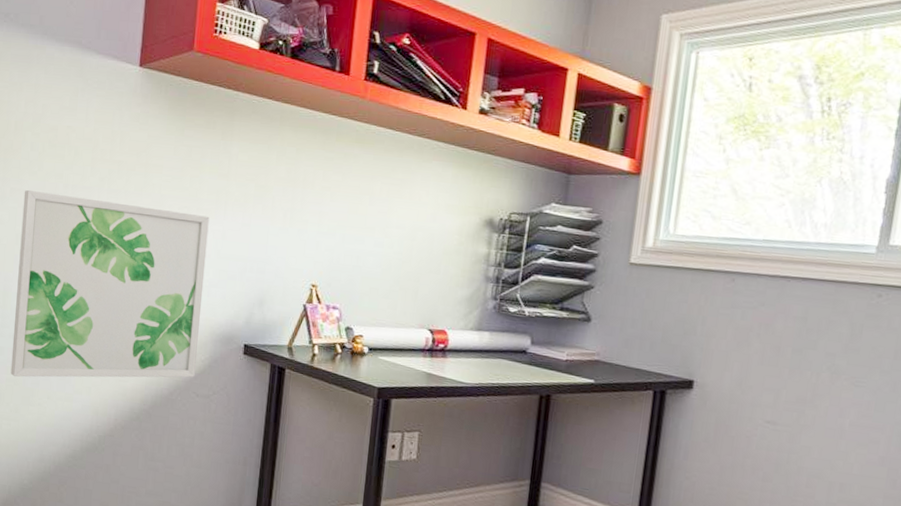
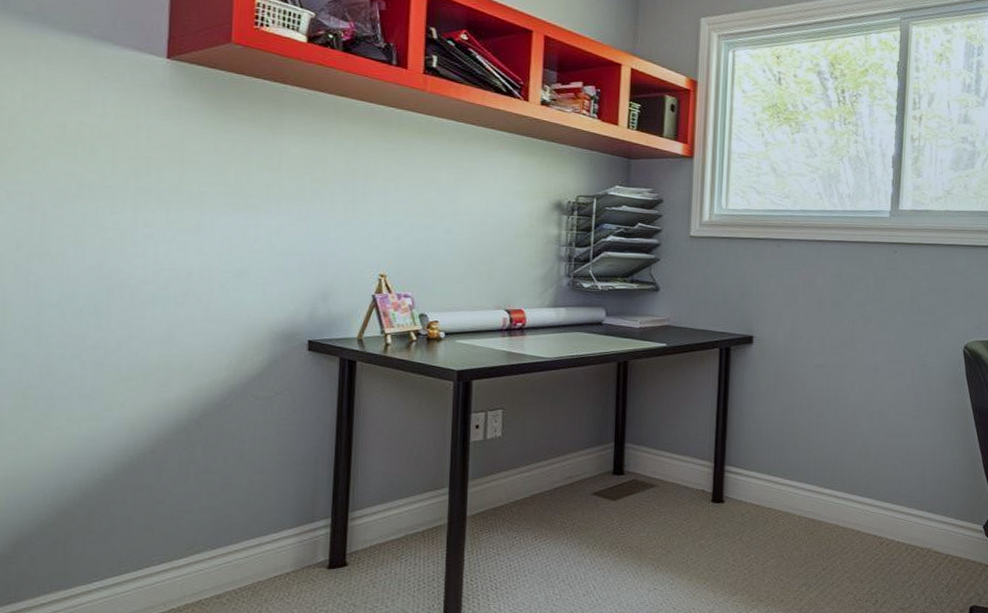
wall art: present [10,190,210,378] -> none [16,192,260,400]

